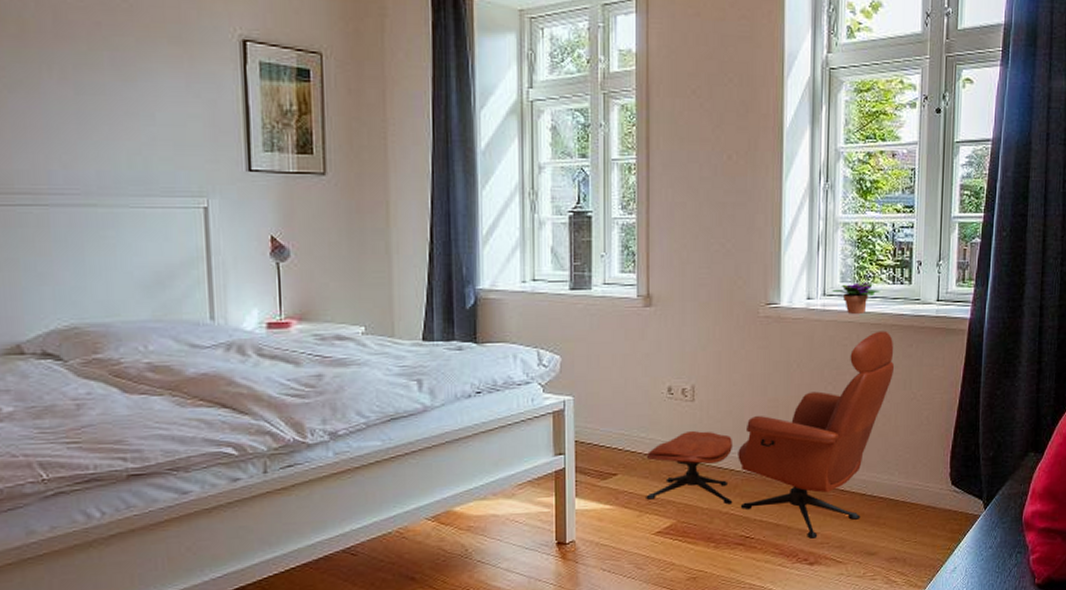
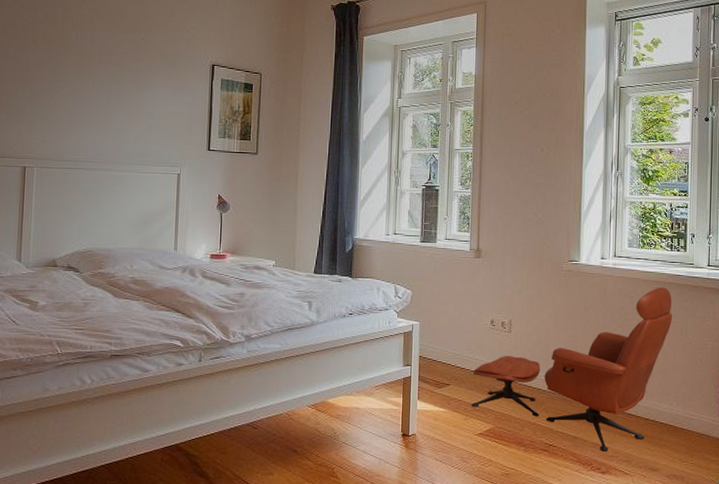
potted flower: present [832,282,881,315] -> none [621,248,661,274]

